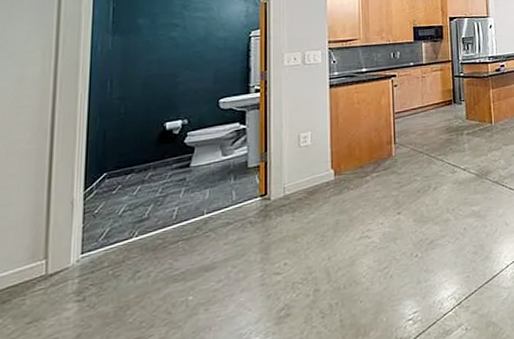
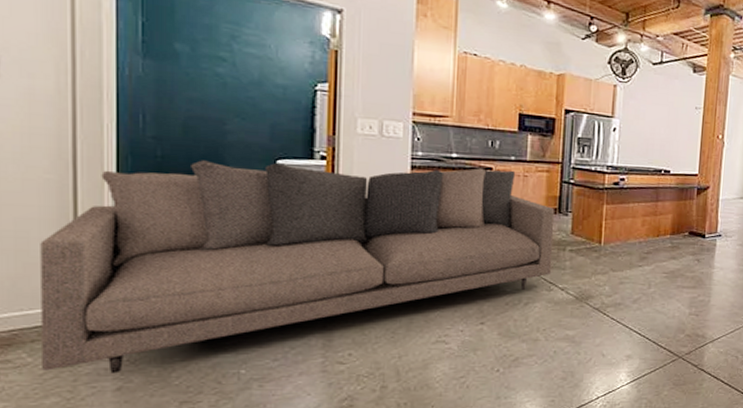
sofa: none [10,74,454,330] -> present [40,160,555,374]

